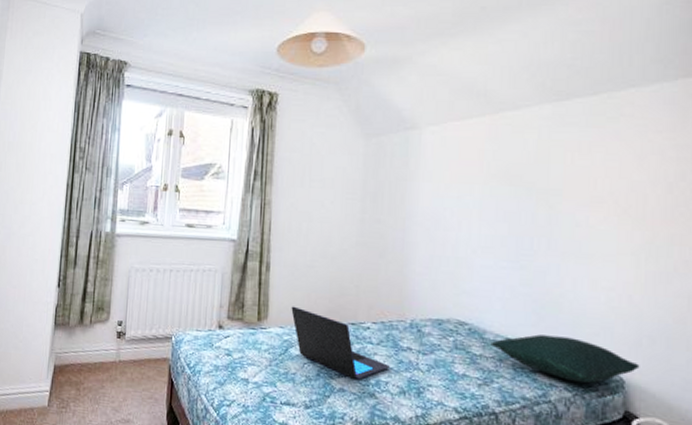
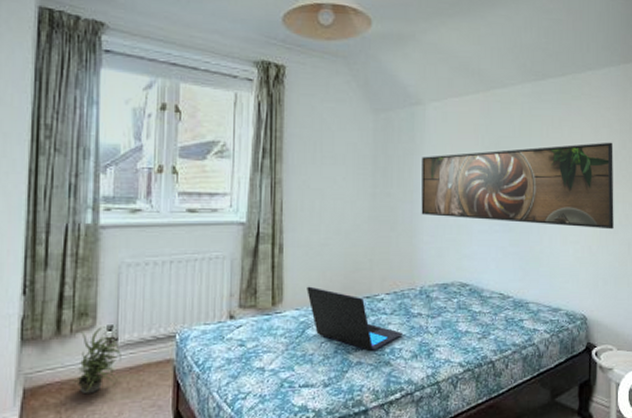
potted plant: none [90,321,128,379] -> present [73,327,121,395]
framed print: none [414,171,667,278] -> present [421,142,614,230]
pillow: present [490,334,640,384] -> none [487,287,597,325]

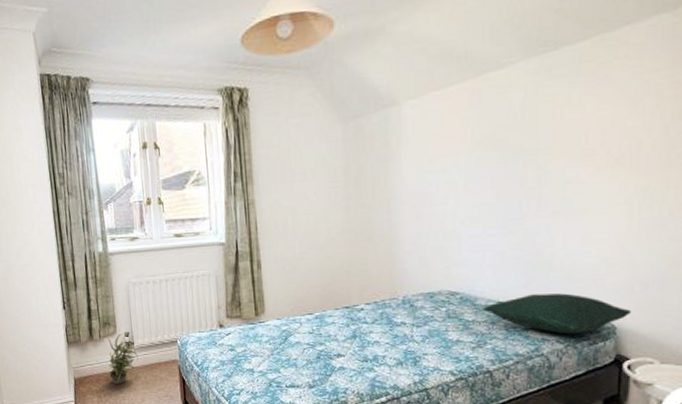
laptop: present [307,286,404,352] -> none [286,298,387,358]
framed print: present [421,142,614,230] -> none [399,113,663,224]
pillow: none [487,287,597,325] -> present [482,293,632,335]

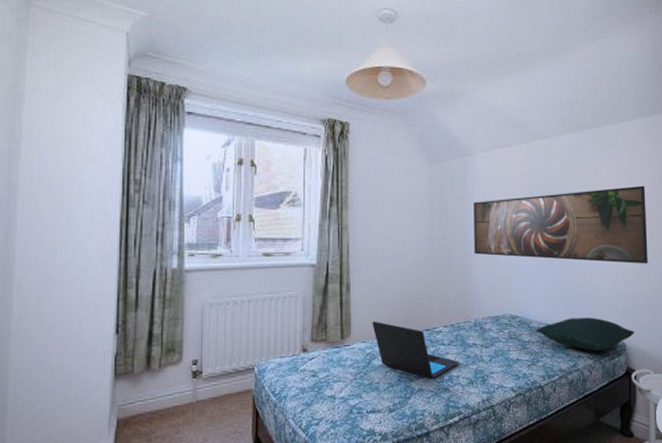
potted plant: present [103,333,138,385] -> none [162,361,205,423]
laptop: none [286,298,387,358] -> present [372,321,461,379]
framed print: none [399,113,663,224] -> present [474,185,648,264]

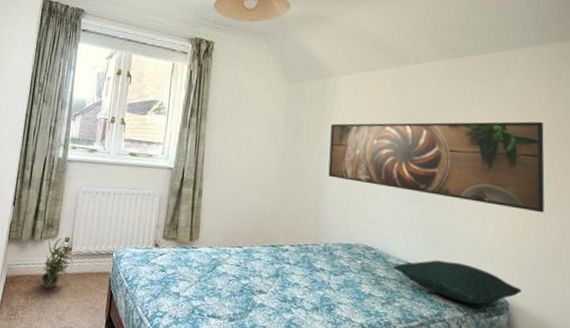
potted plant: none [162,361,205,423] -> present [38,237,73,289]
laptop: present [372,321,461,379] -> none [219,228,306,297]

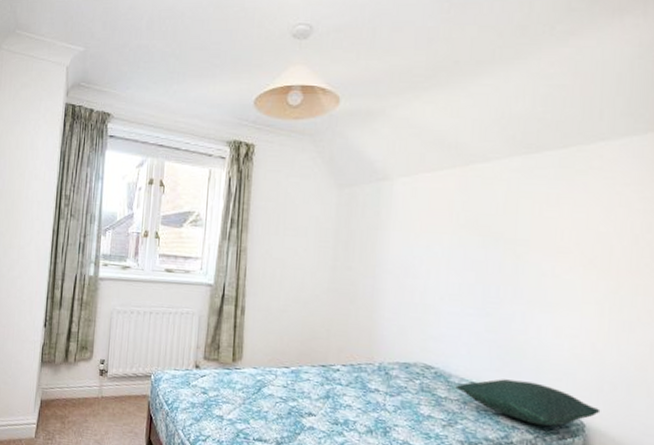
potted plant: present [38,237,73,289] -> none [74,360,110,413]
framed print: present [328,121,545,213] -> none [383,223,633,327]

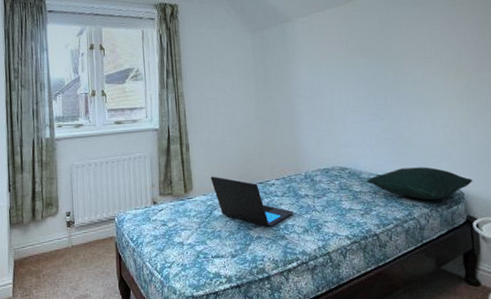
laptop: none [264,348,359,420] -> present [210,176,295,228]

